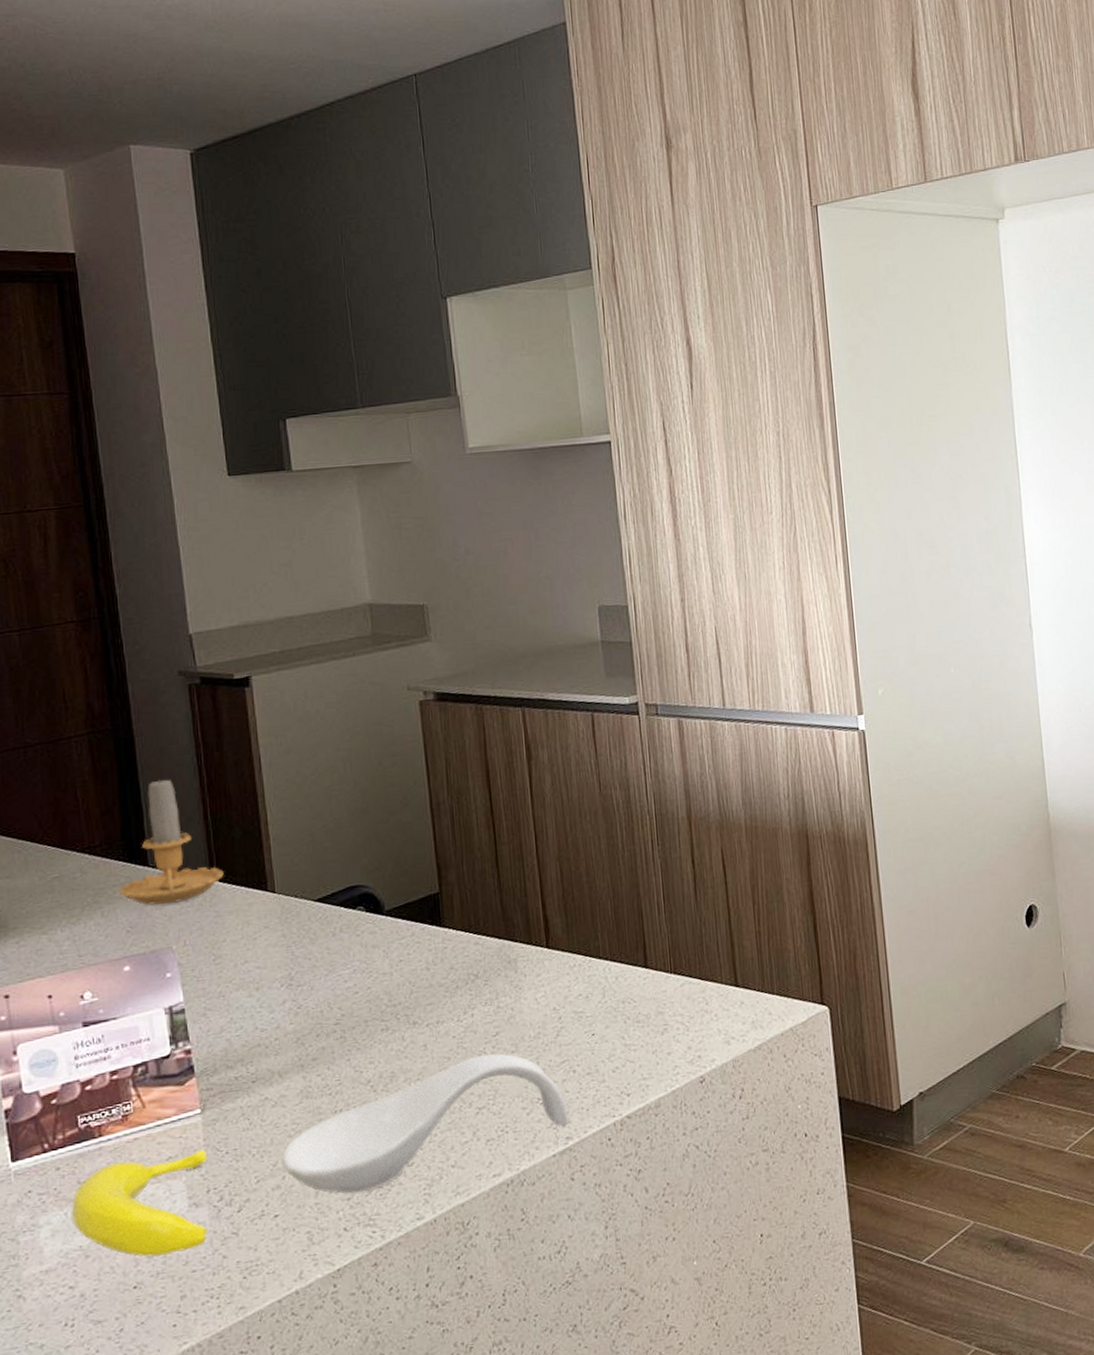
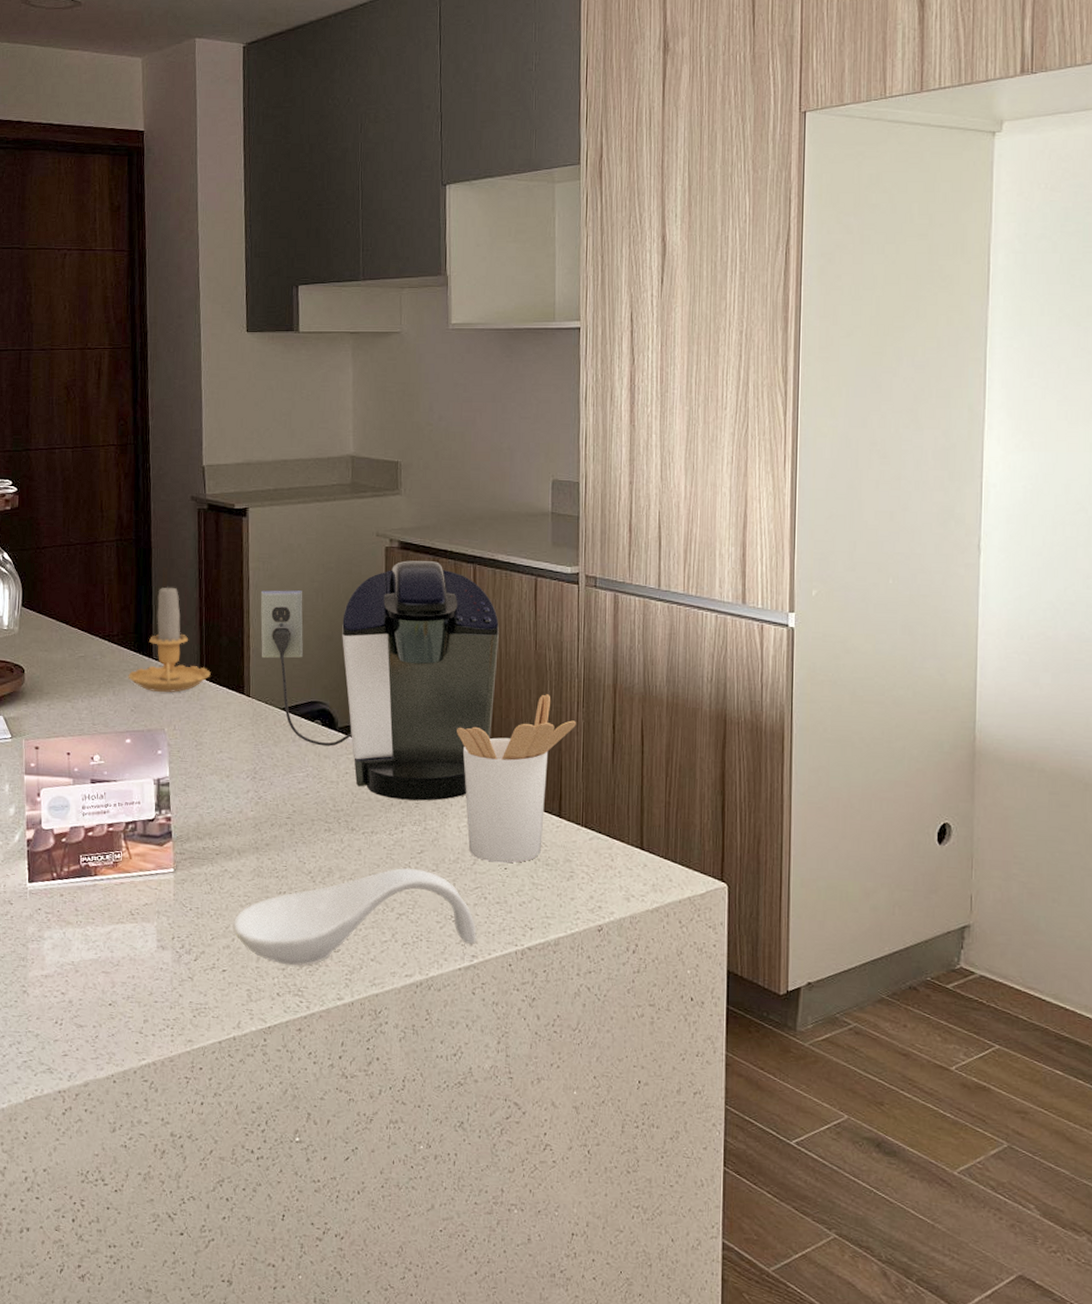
banana: present [71,1149,208,1257] -> none [68,899,176,985]
coffee maker: none [276,710,561,981] -> present [260,560,499,801]
utensil holder: none [522,837,654,1030] -> present [457,694,577,863]

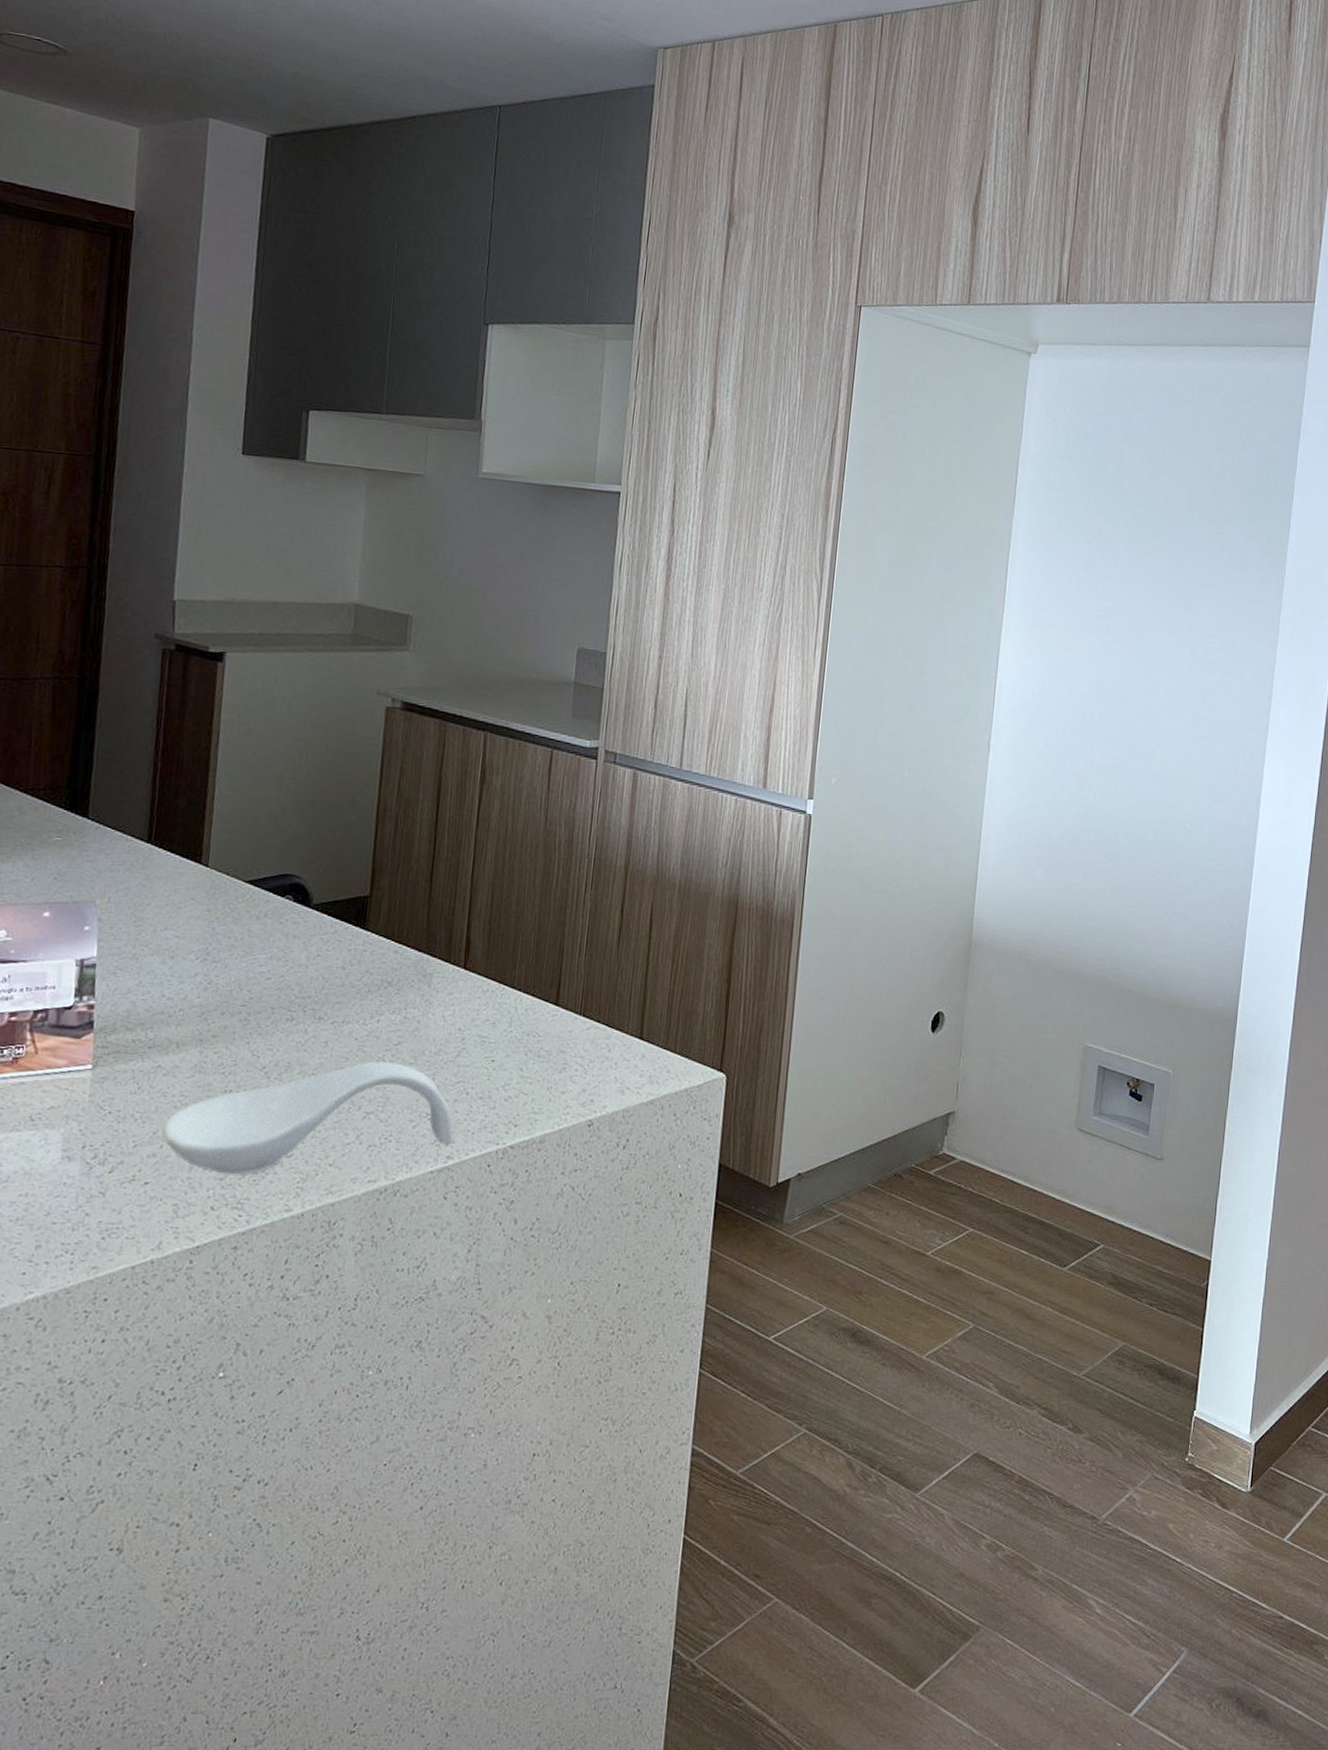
candle: present [128,582,211,693] -> none [53,730,161,859]
coffee maker: present [260,560,499,801] -> none [226,723,508,987]
utensil holder: present [457,694,577,863] -> none [450,874,583,1055]

